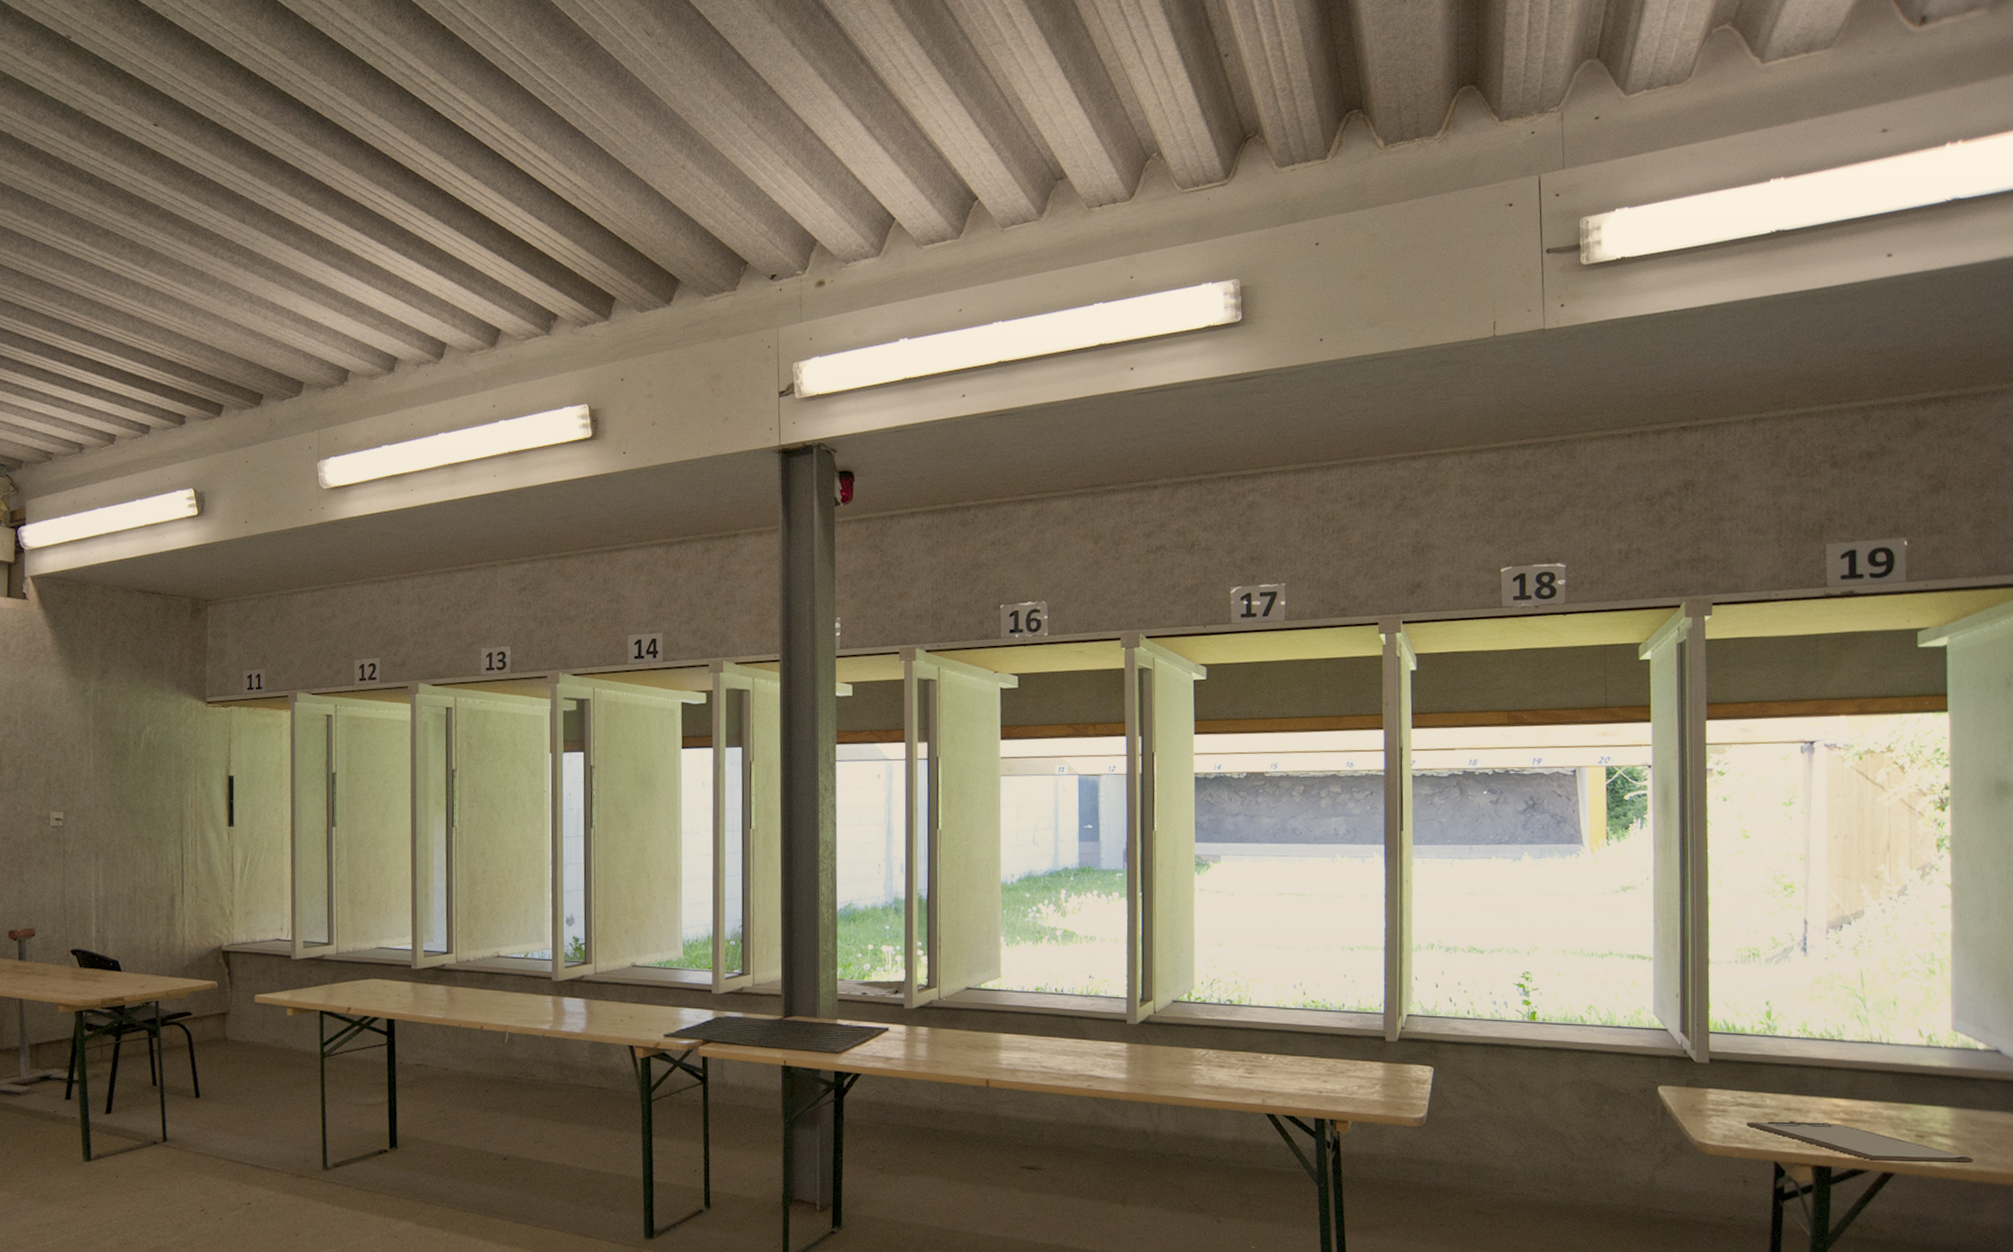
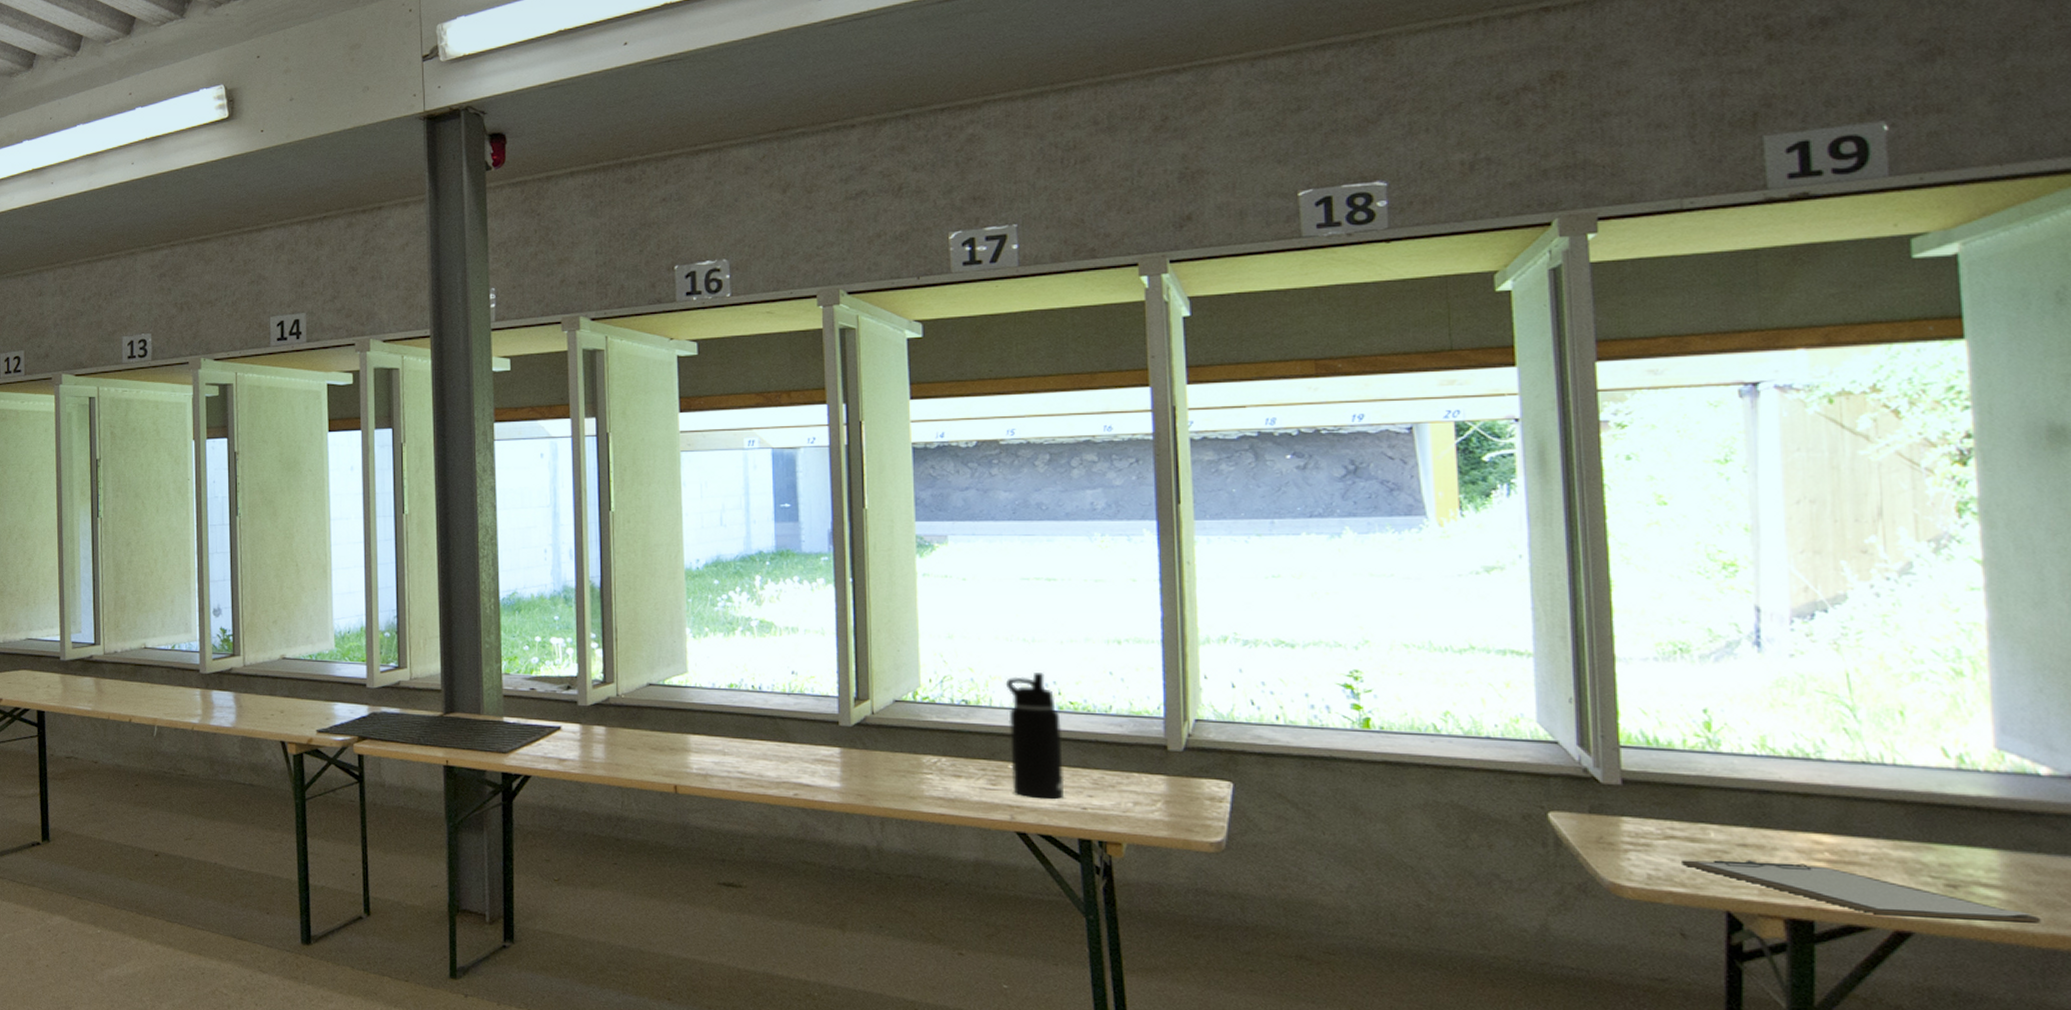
water bottle: none [1262,976,1306,1085] -> present [1005,673,1065,800]

